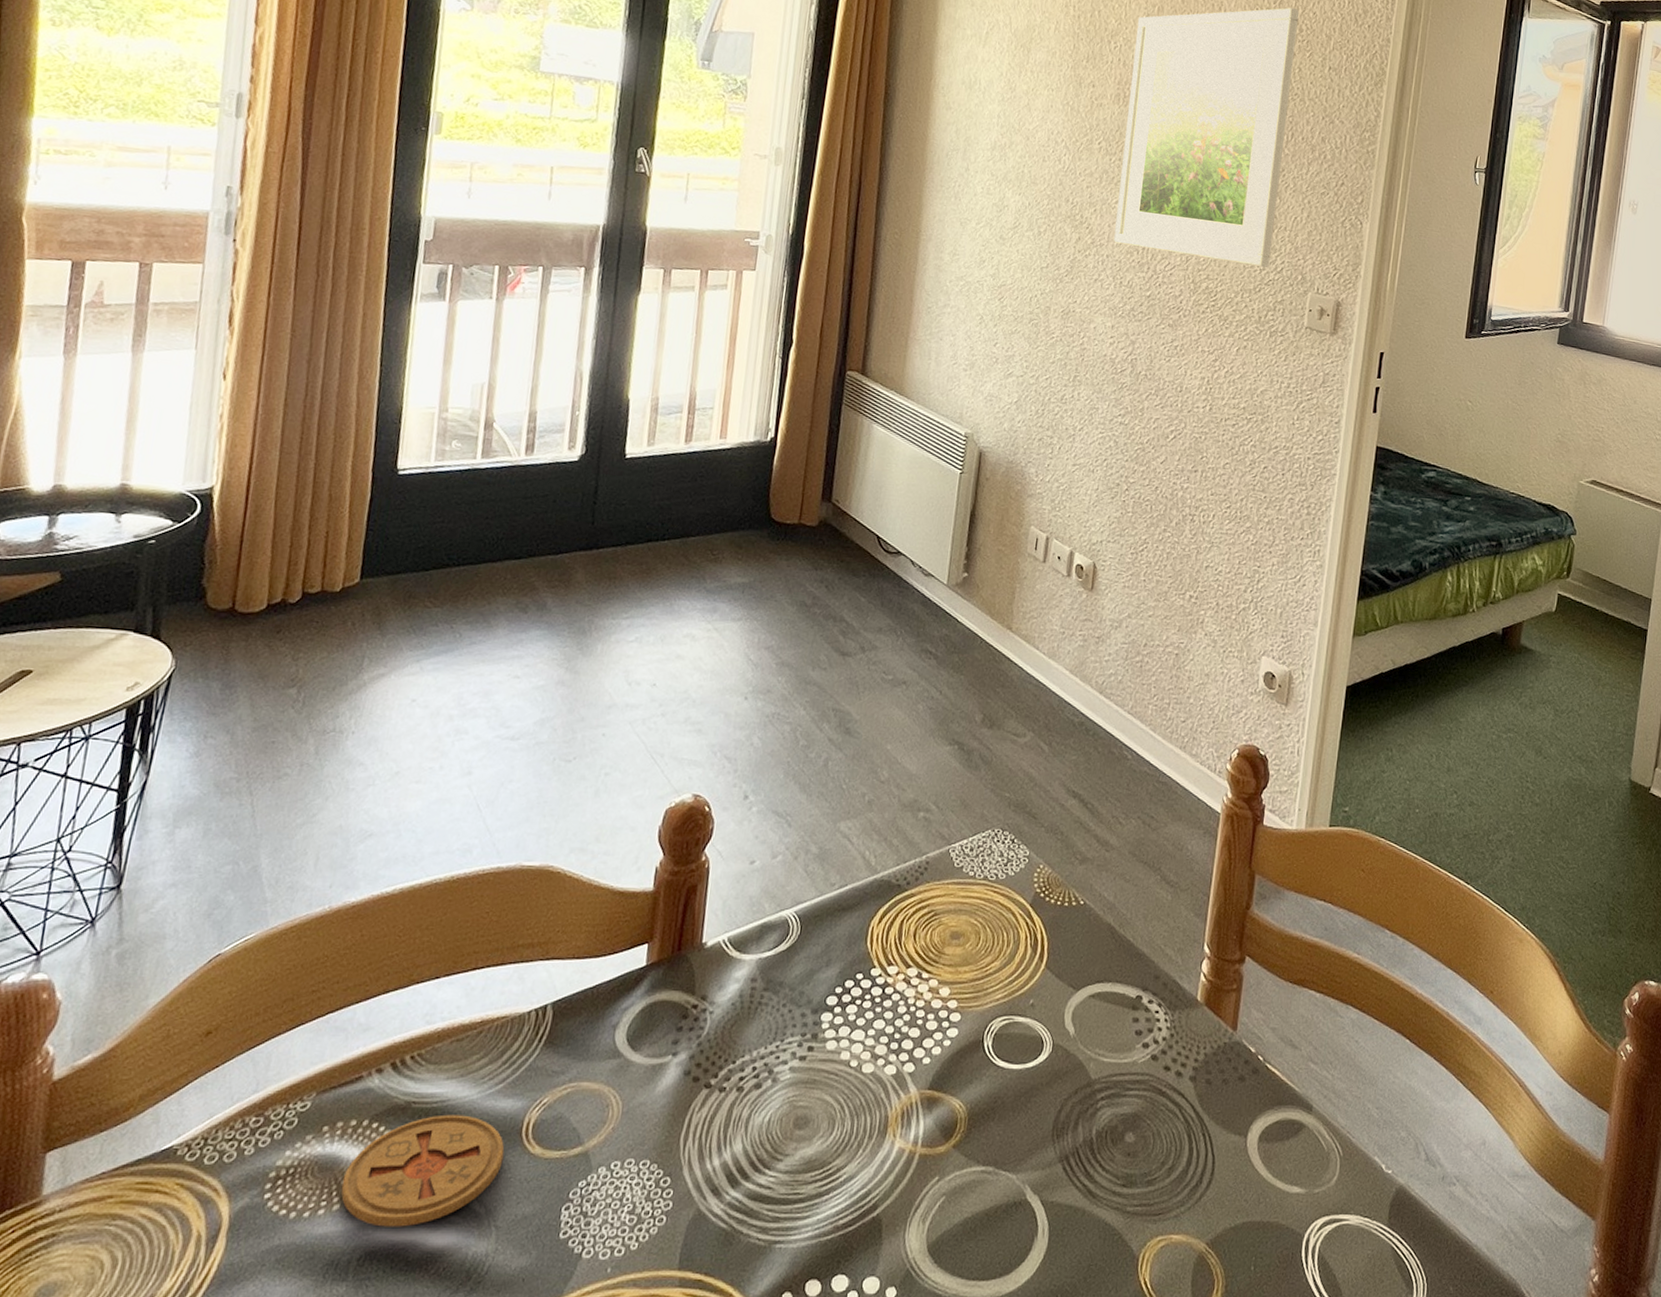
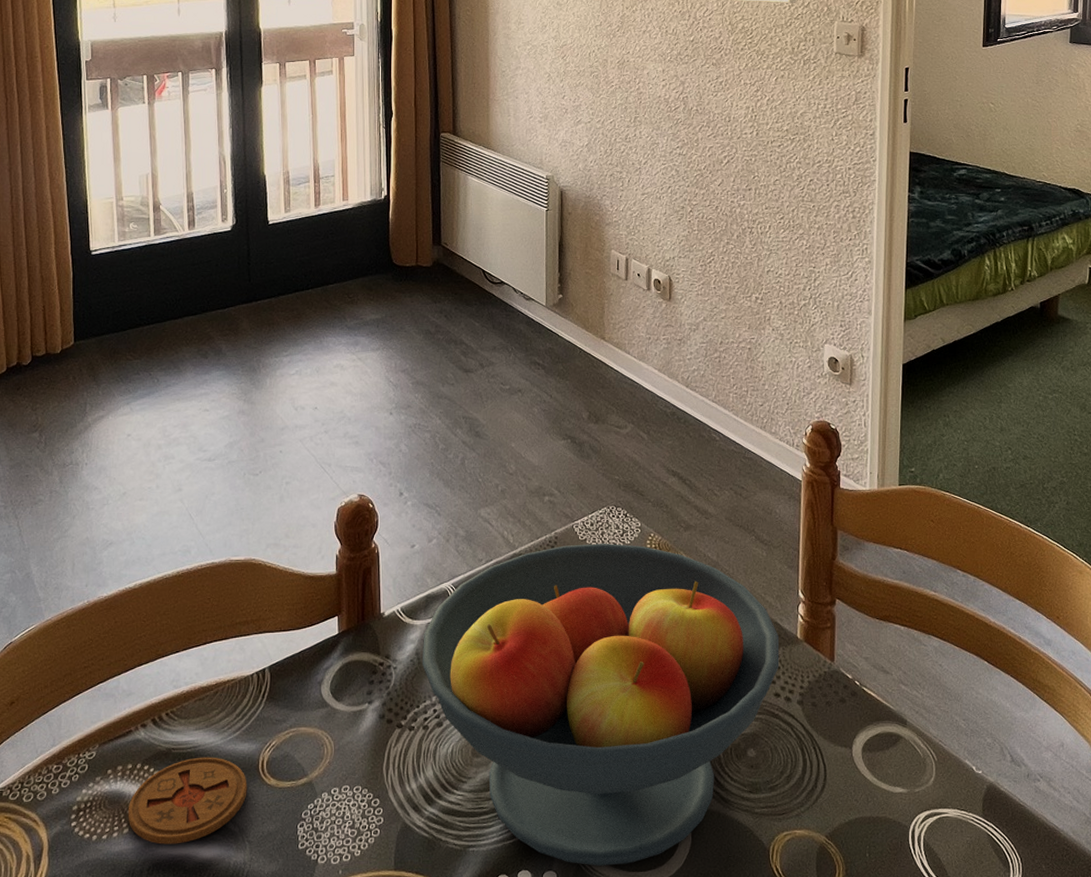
fruit bowl: none [745,872,1177,1272] -> present [421,543,780,866]

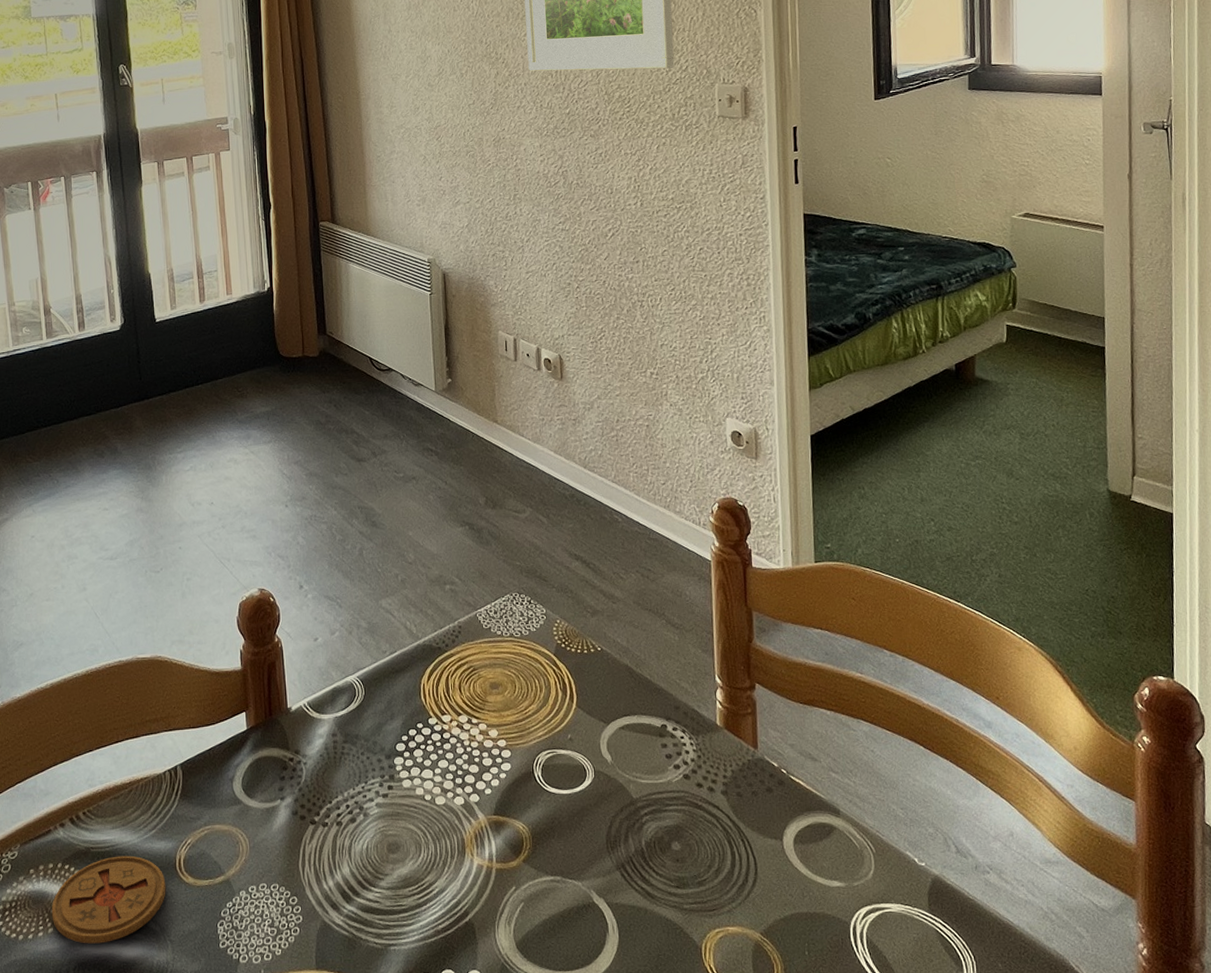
fruit bowl: present [421,543,780,866] -> none [331,631,700,965]

